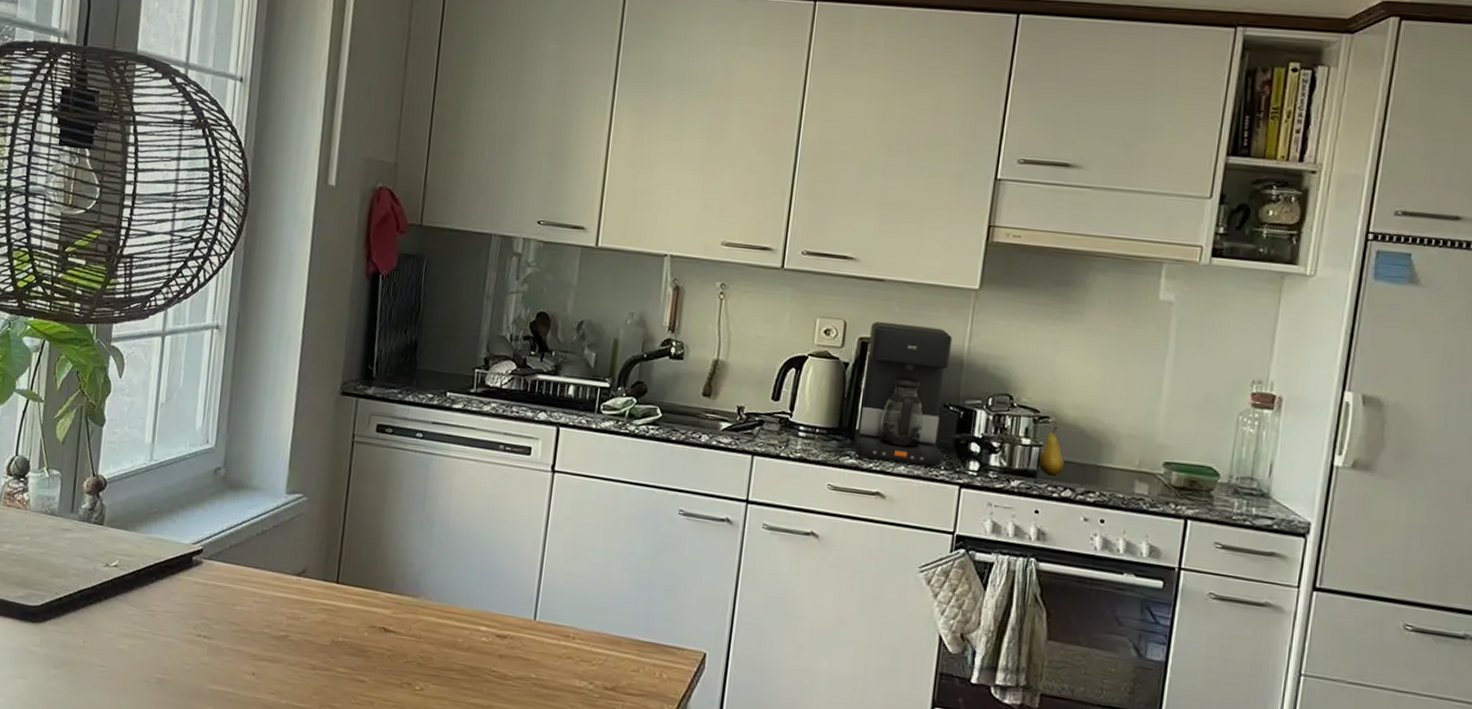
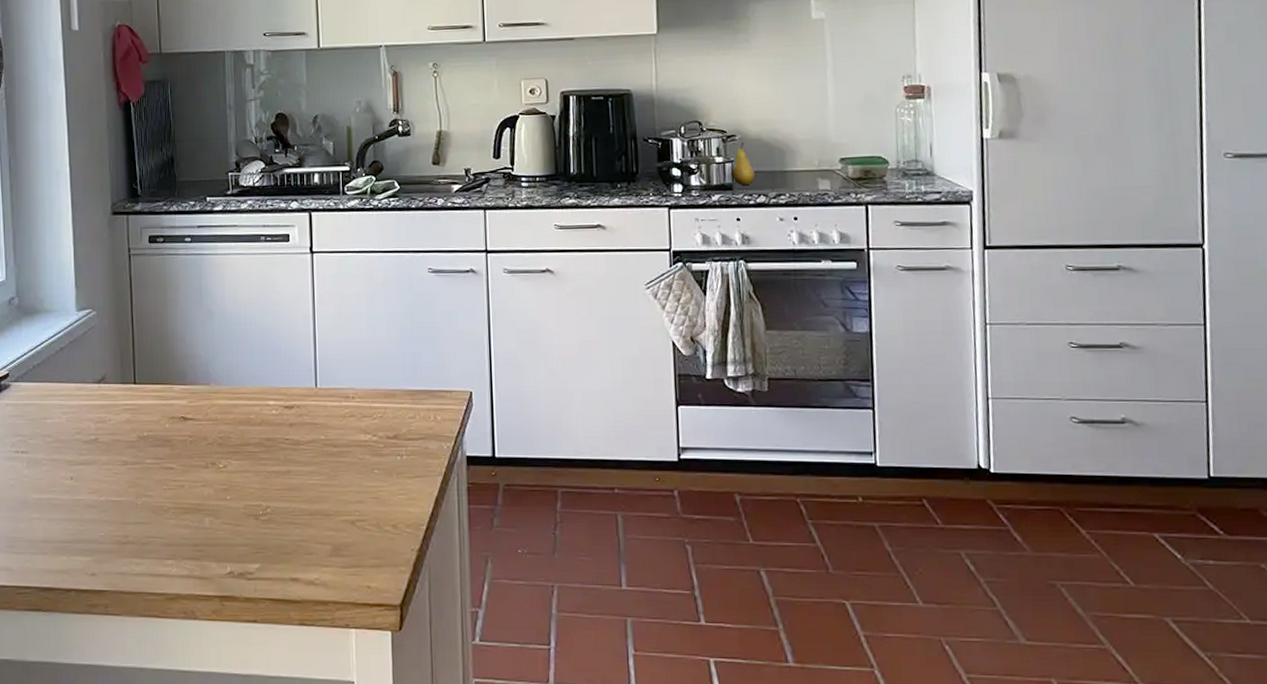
coffee maker: present [853,321,953,467] -> none [569,73,649,196]

